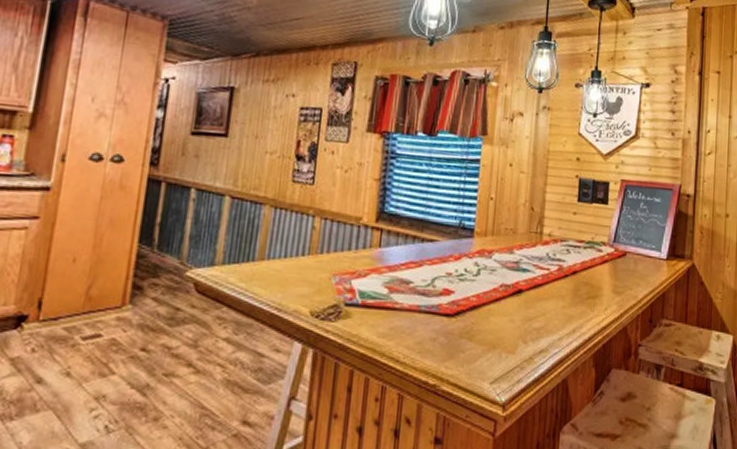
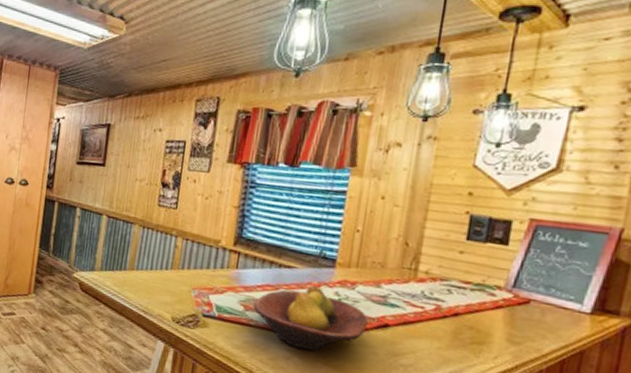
fruit bowl: none [397,257,505,328] -> present [253,285,368,352]

